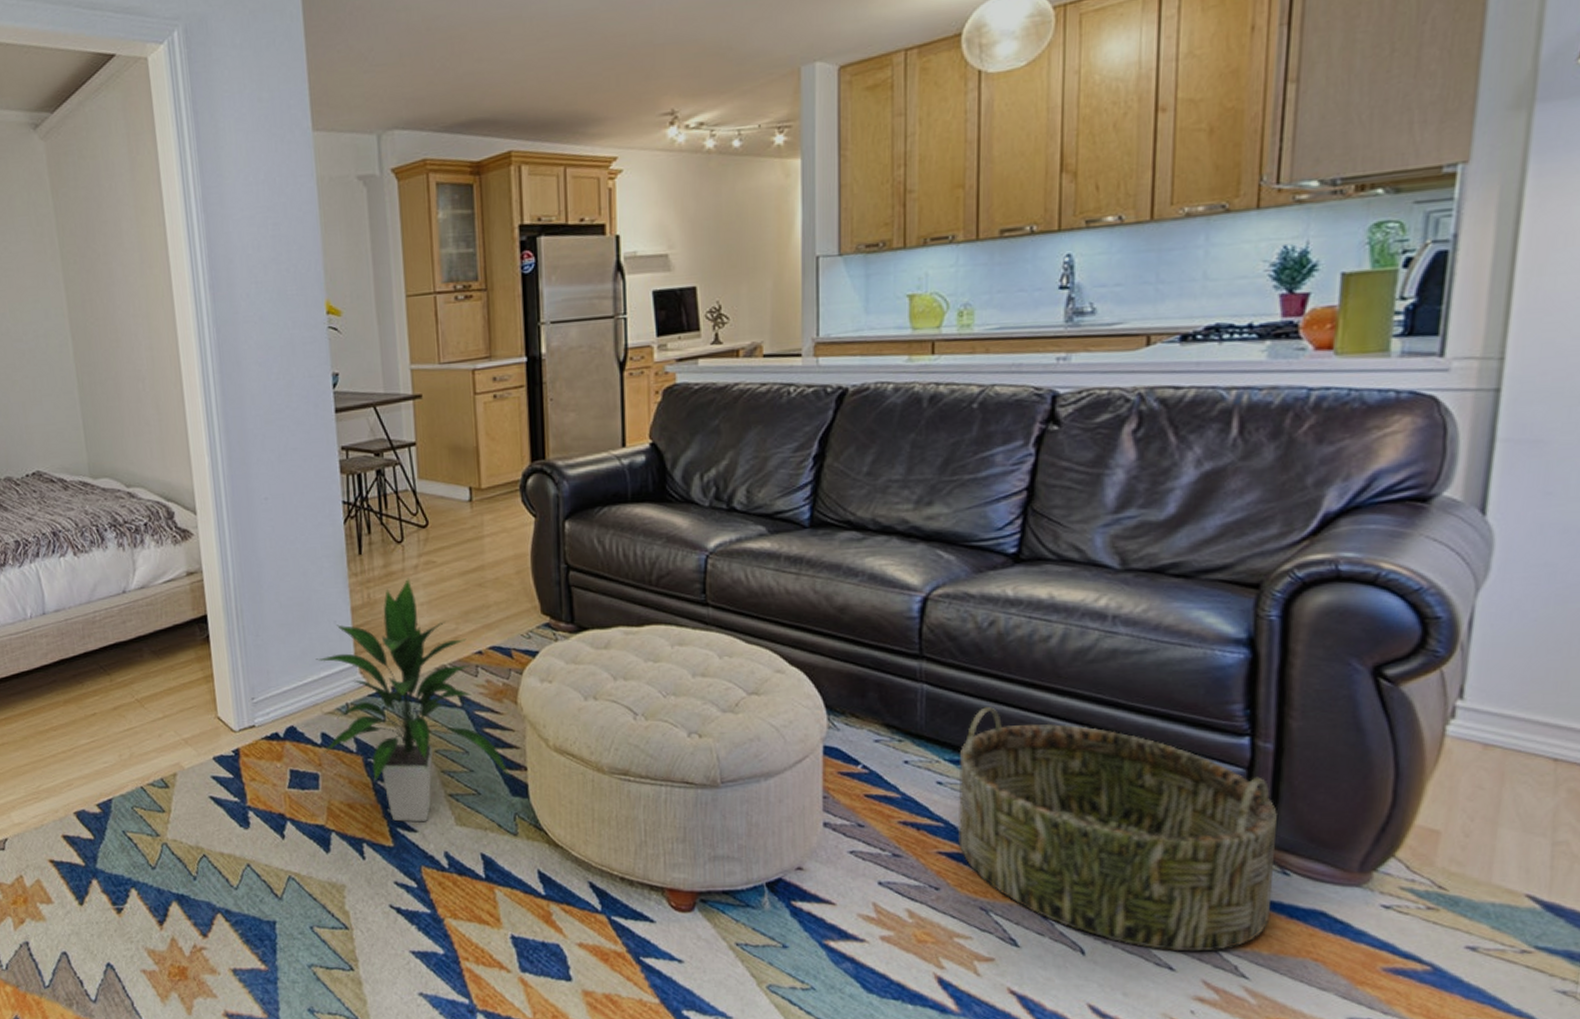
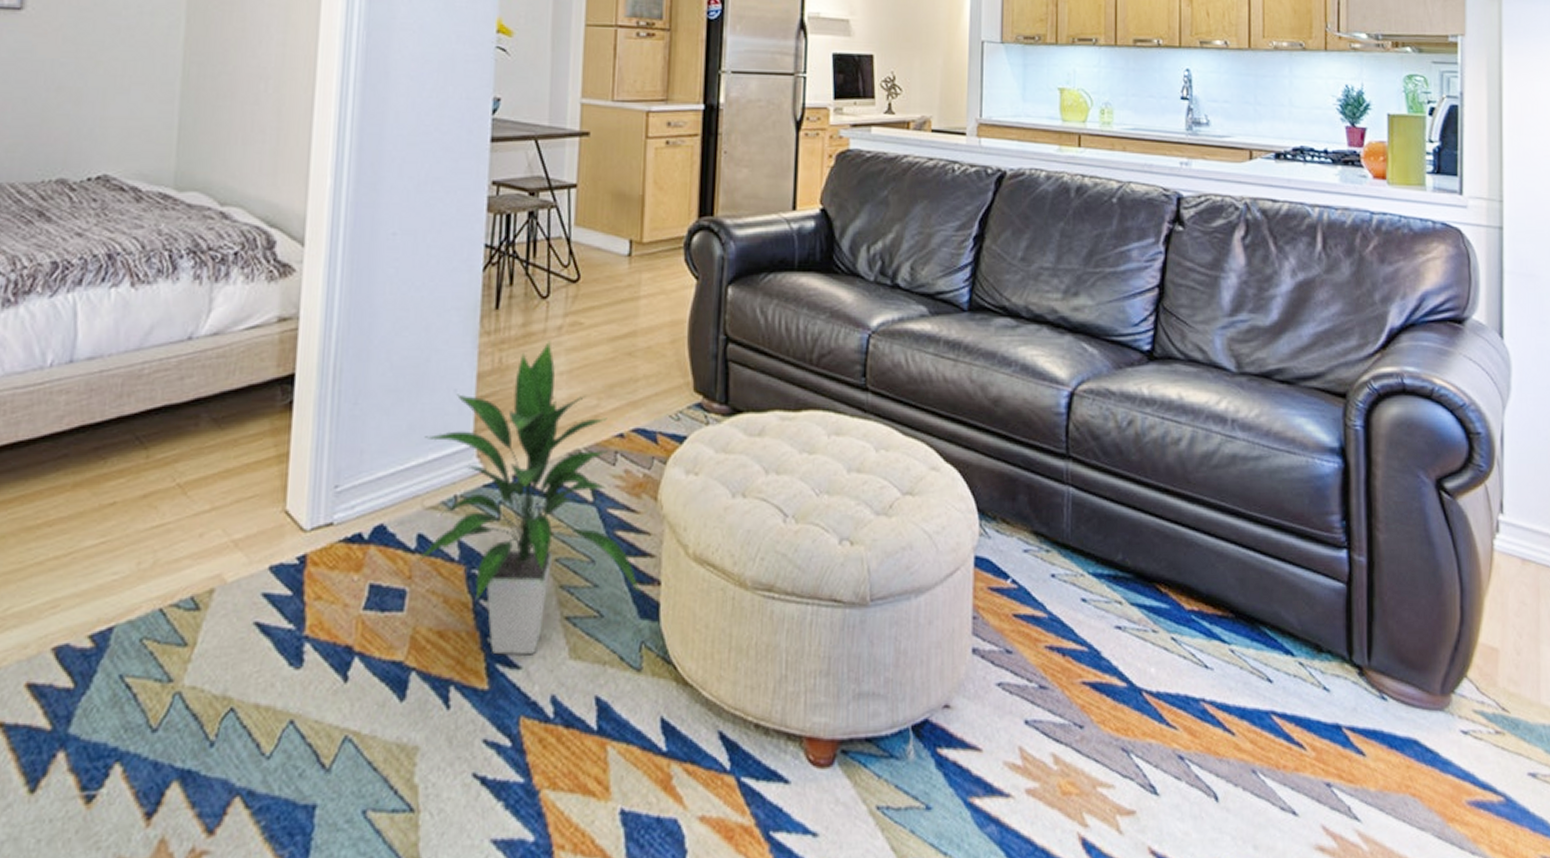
basket: present [958,707,1277,952] -> none [1101,514,1374,793]

